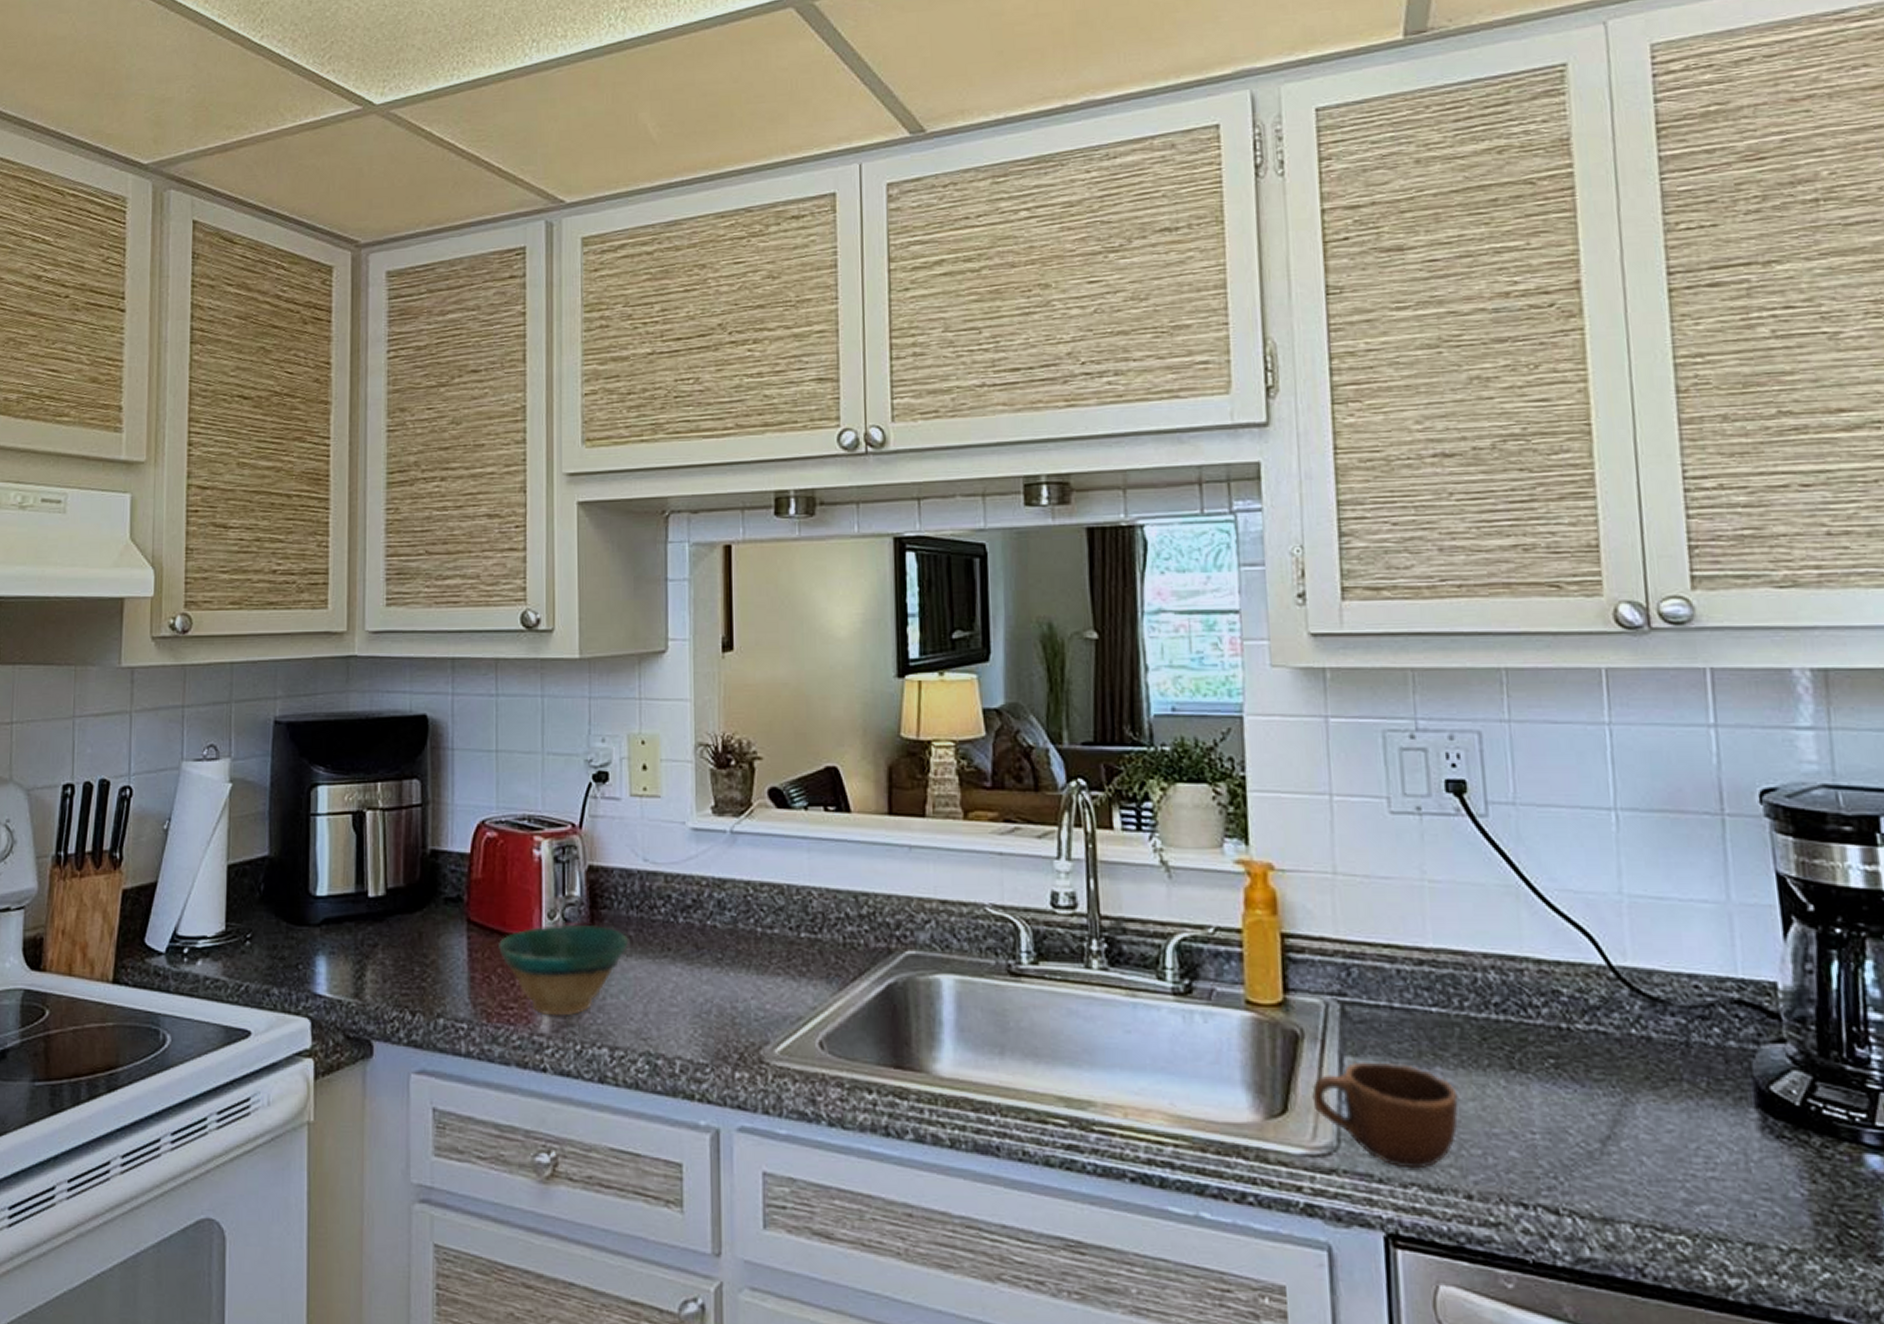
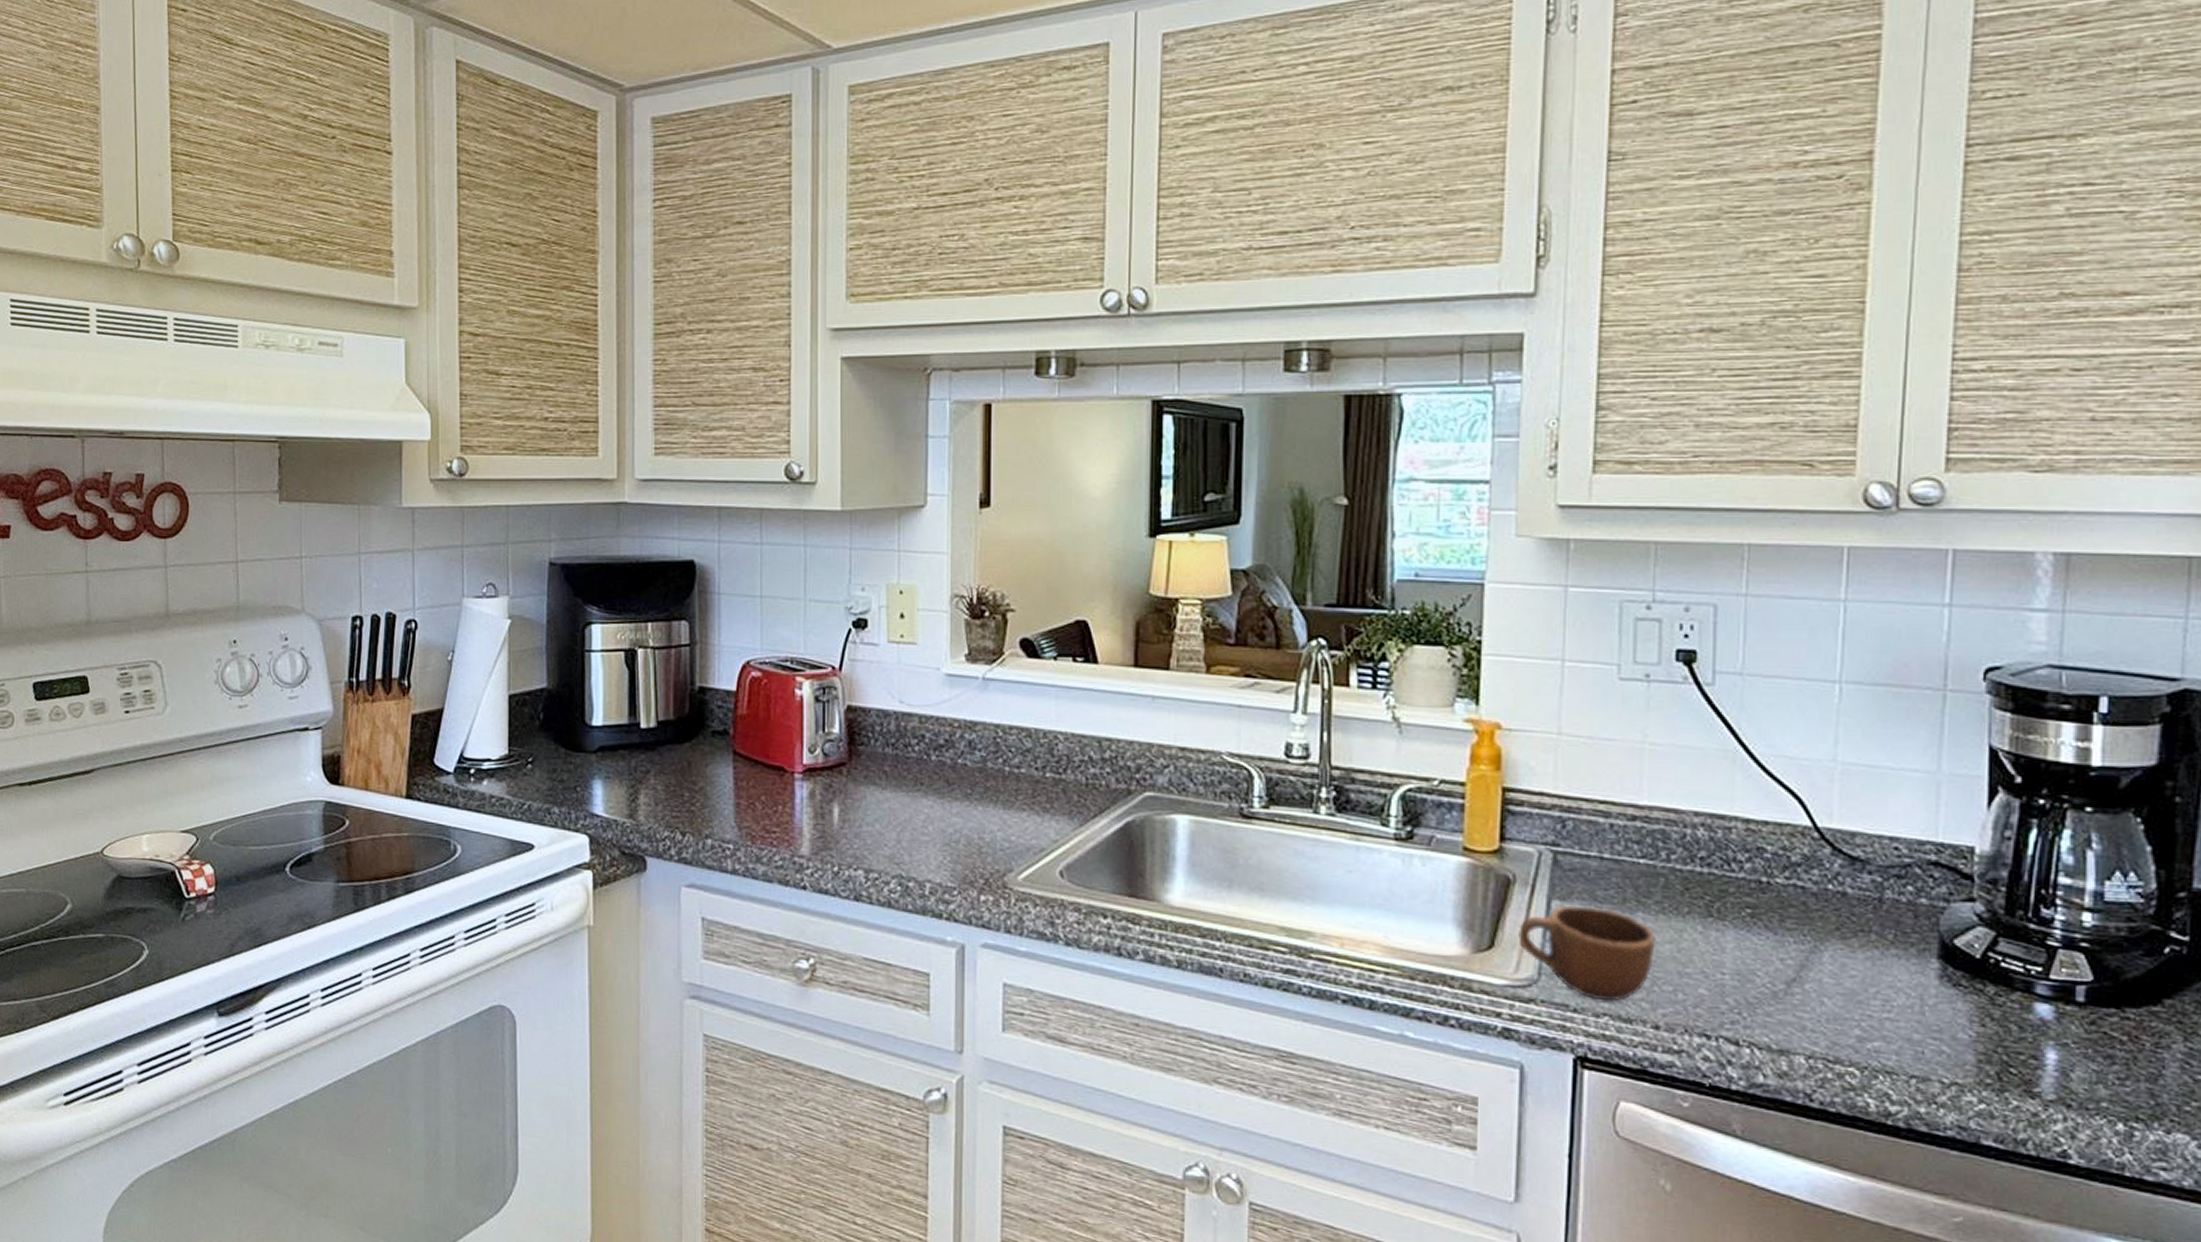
bowl: present [499,924,629,1016] -> none [762,758,885,841]

